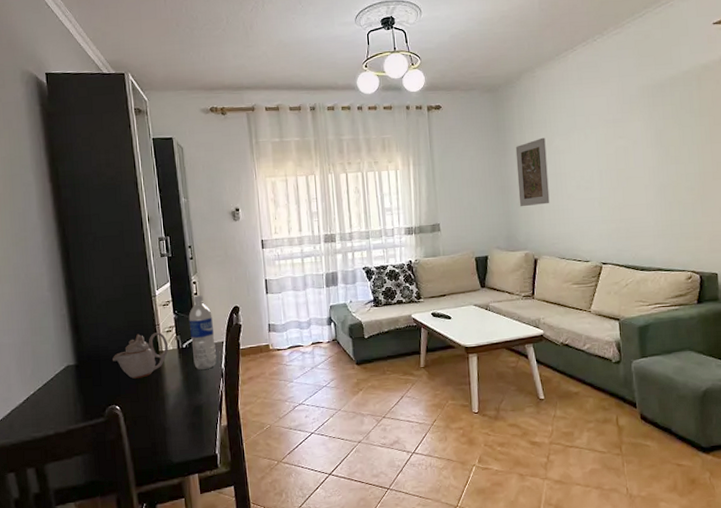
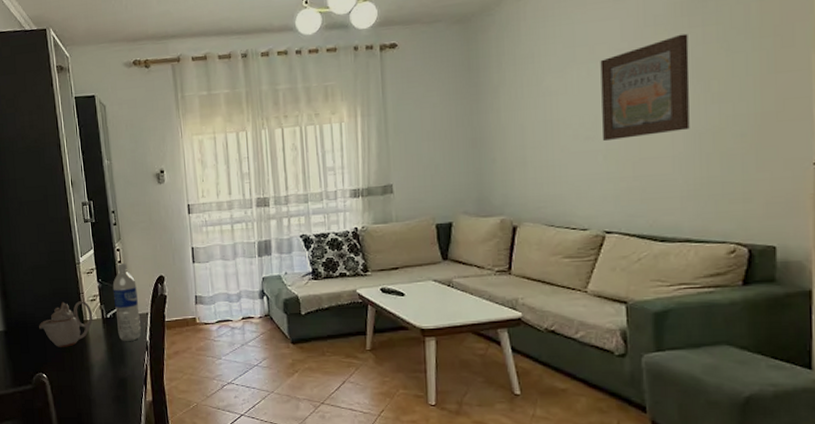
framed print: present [515,137,550,207] -> none [491,76,536,163]
wall art: none [594,110,657,190] -> present [600,33,690,140]

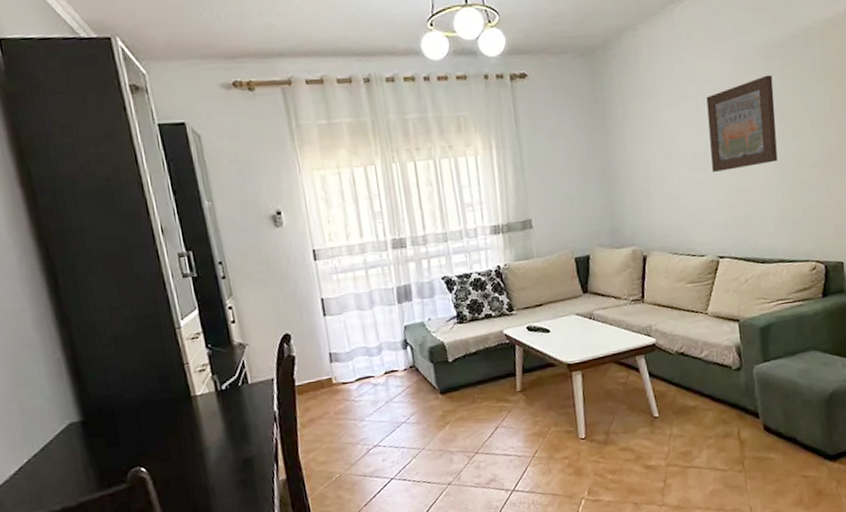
teapot: present [39,301,93,347] -> none [130,373,204,433]
water bottle: present [112,263,141,341] -> none [226,323,267,415]

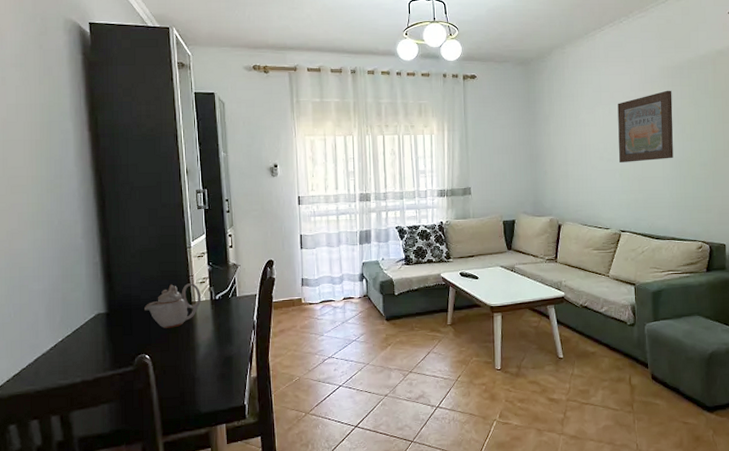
teapot: none [130,373,204,433] -> present [144,283,202,328]

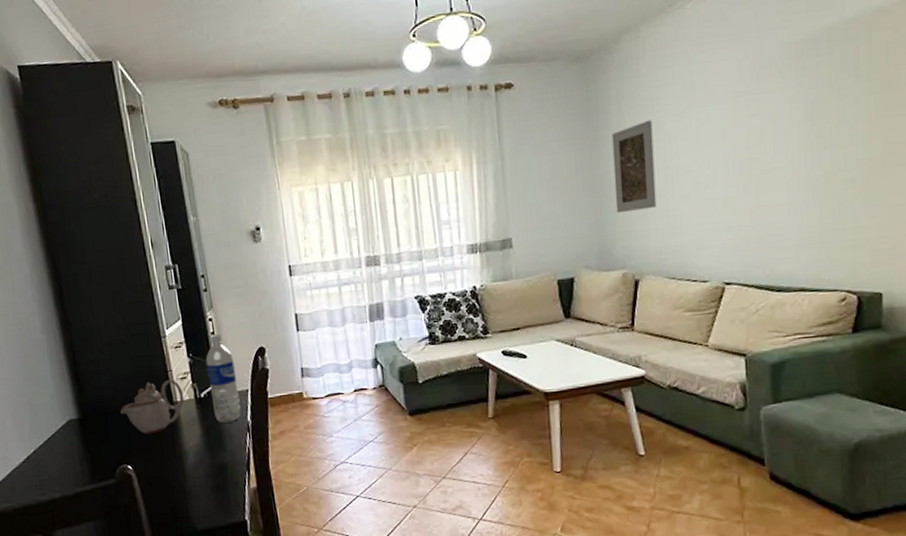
water bottle: none [223,248,249,321] -> present [205,334,241,423]
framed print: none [544,110,575,175] -> present [611,119,657,214]
wall art: present [617,90,673,162] -> none [719,76,804,188]

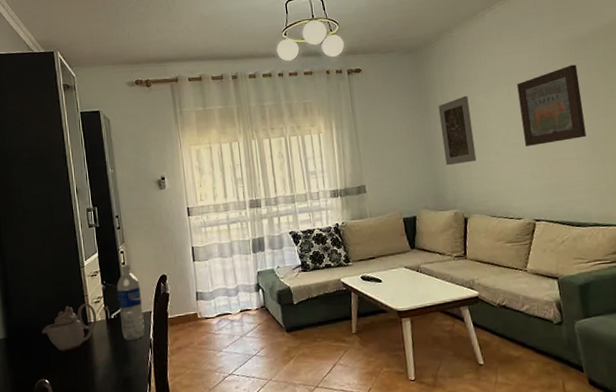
wall art: none [719,76,804,188] -> present [517,64,587,146]

